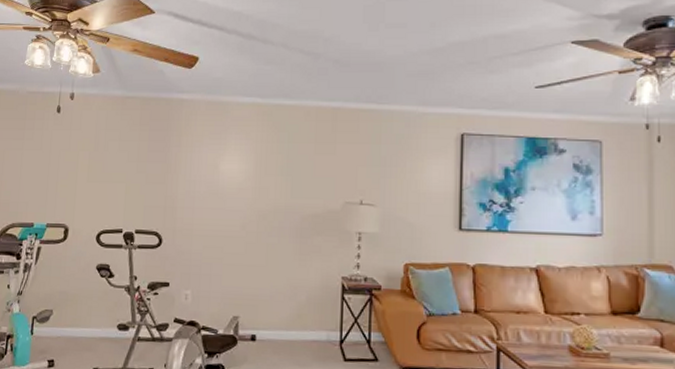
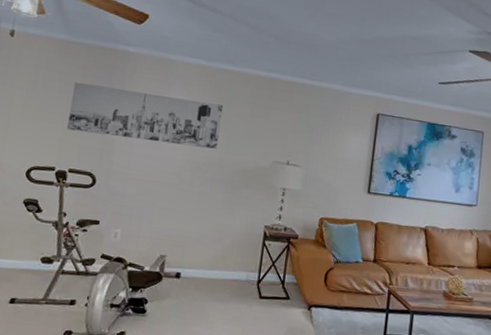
wall art: none [130,138,285,194] -> present [67,81,224,149]

